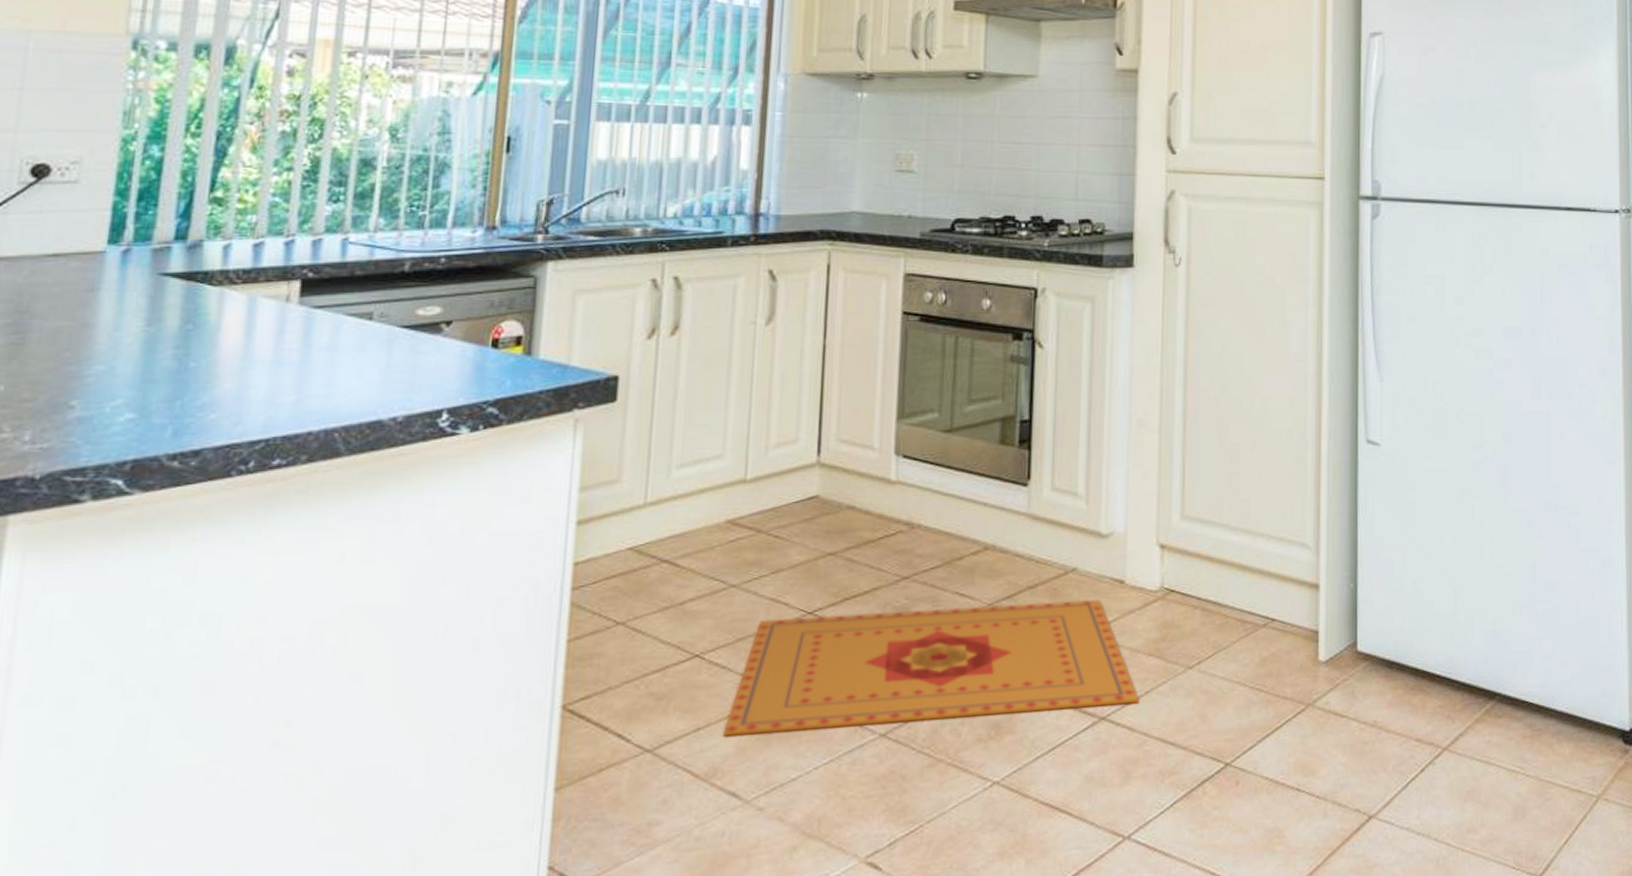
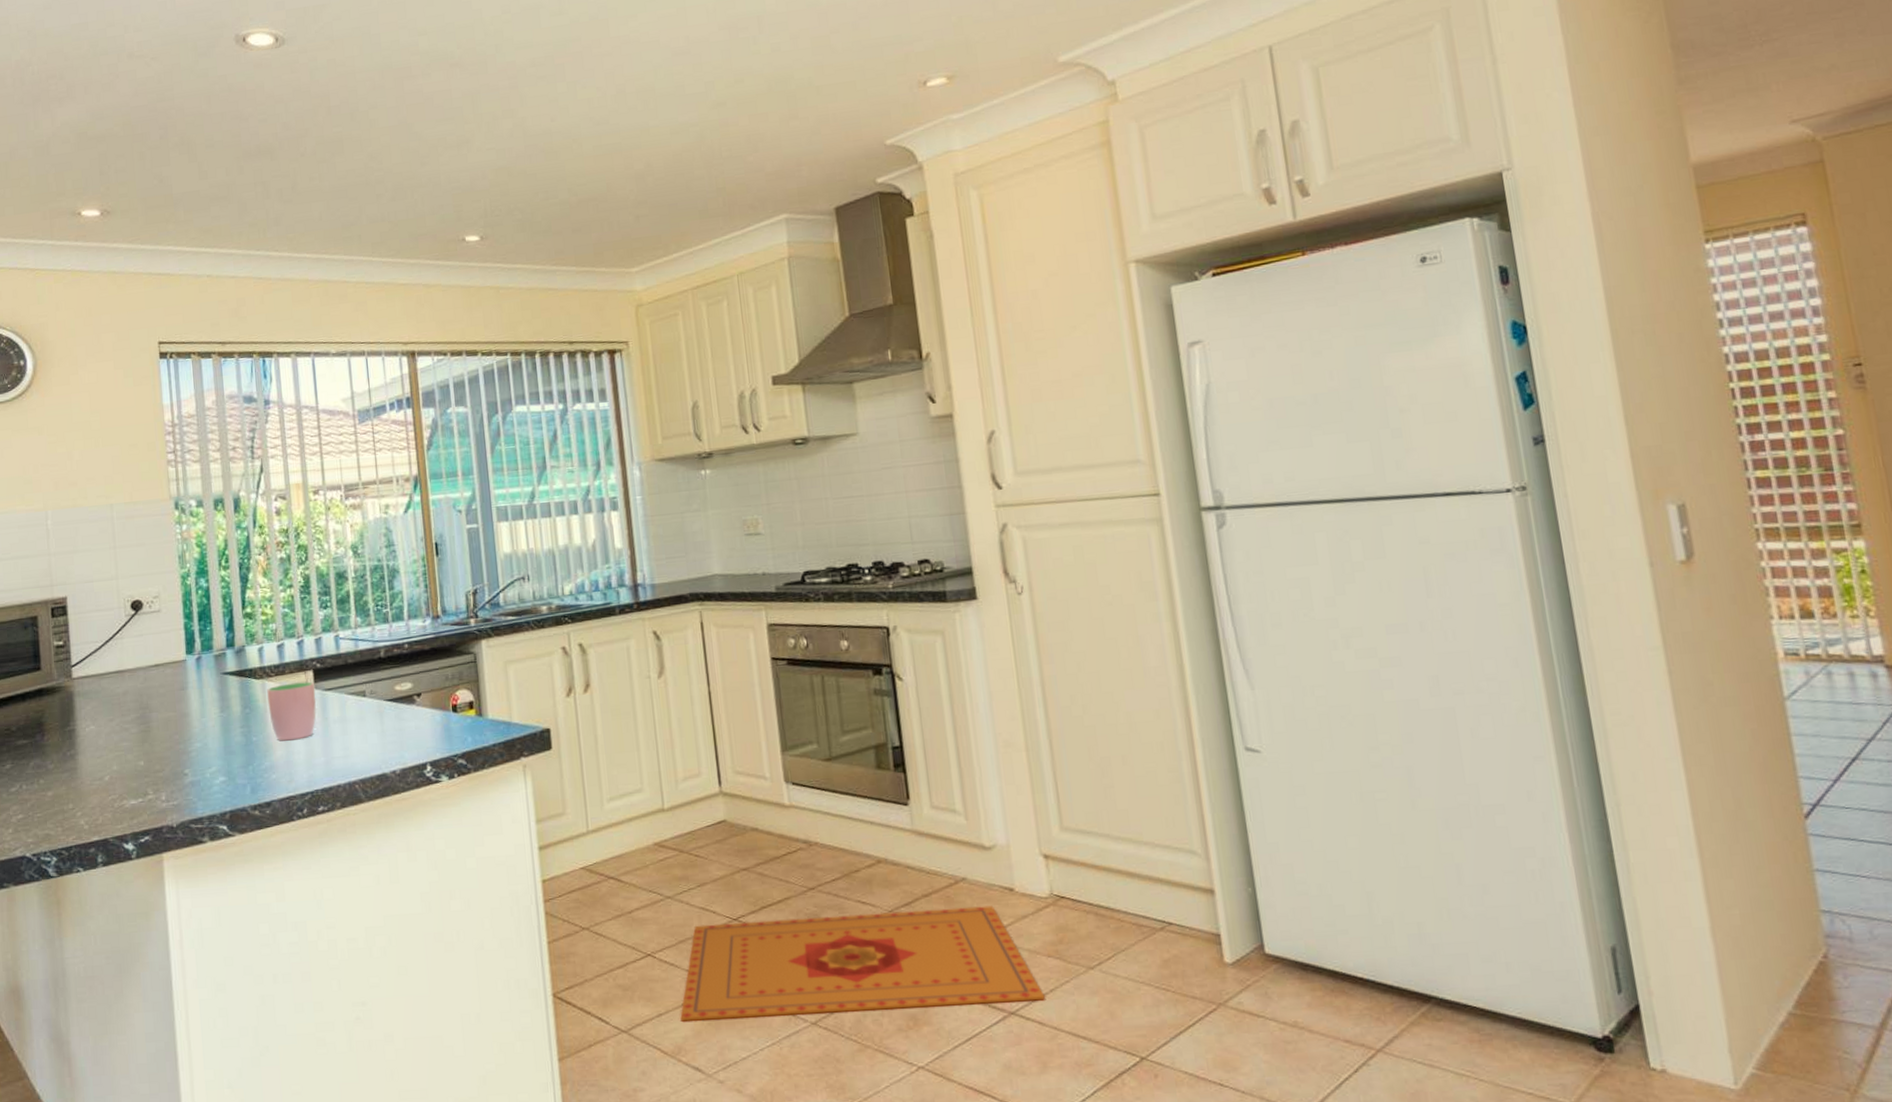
cup: none [222,295,301,370] -> present [267,681,316,741]

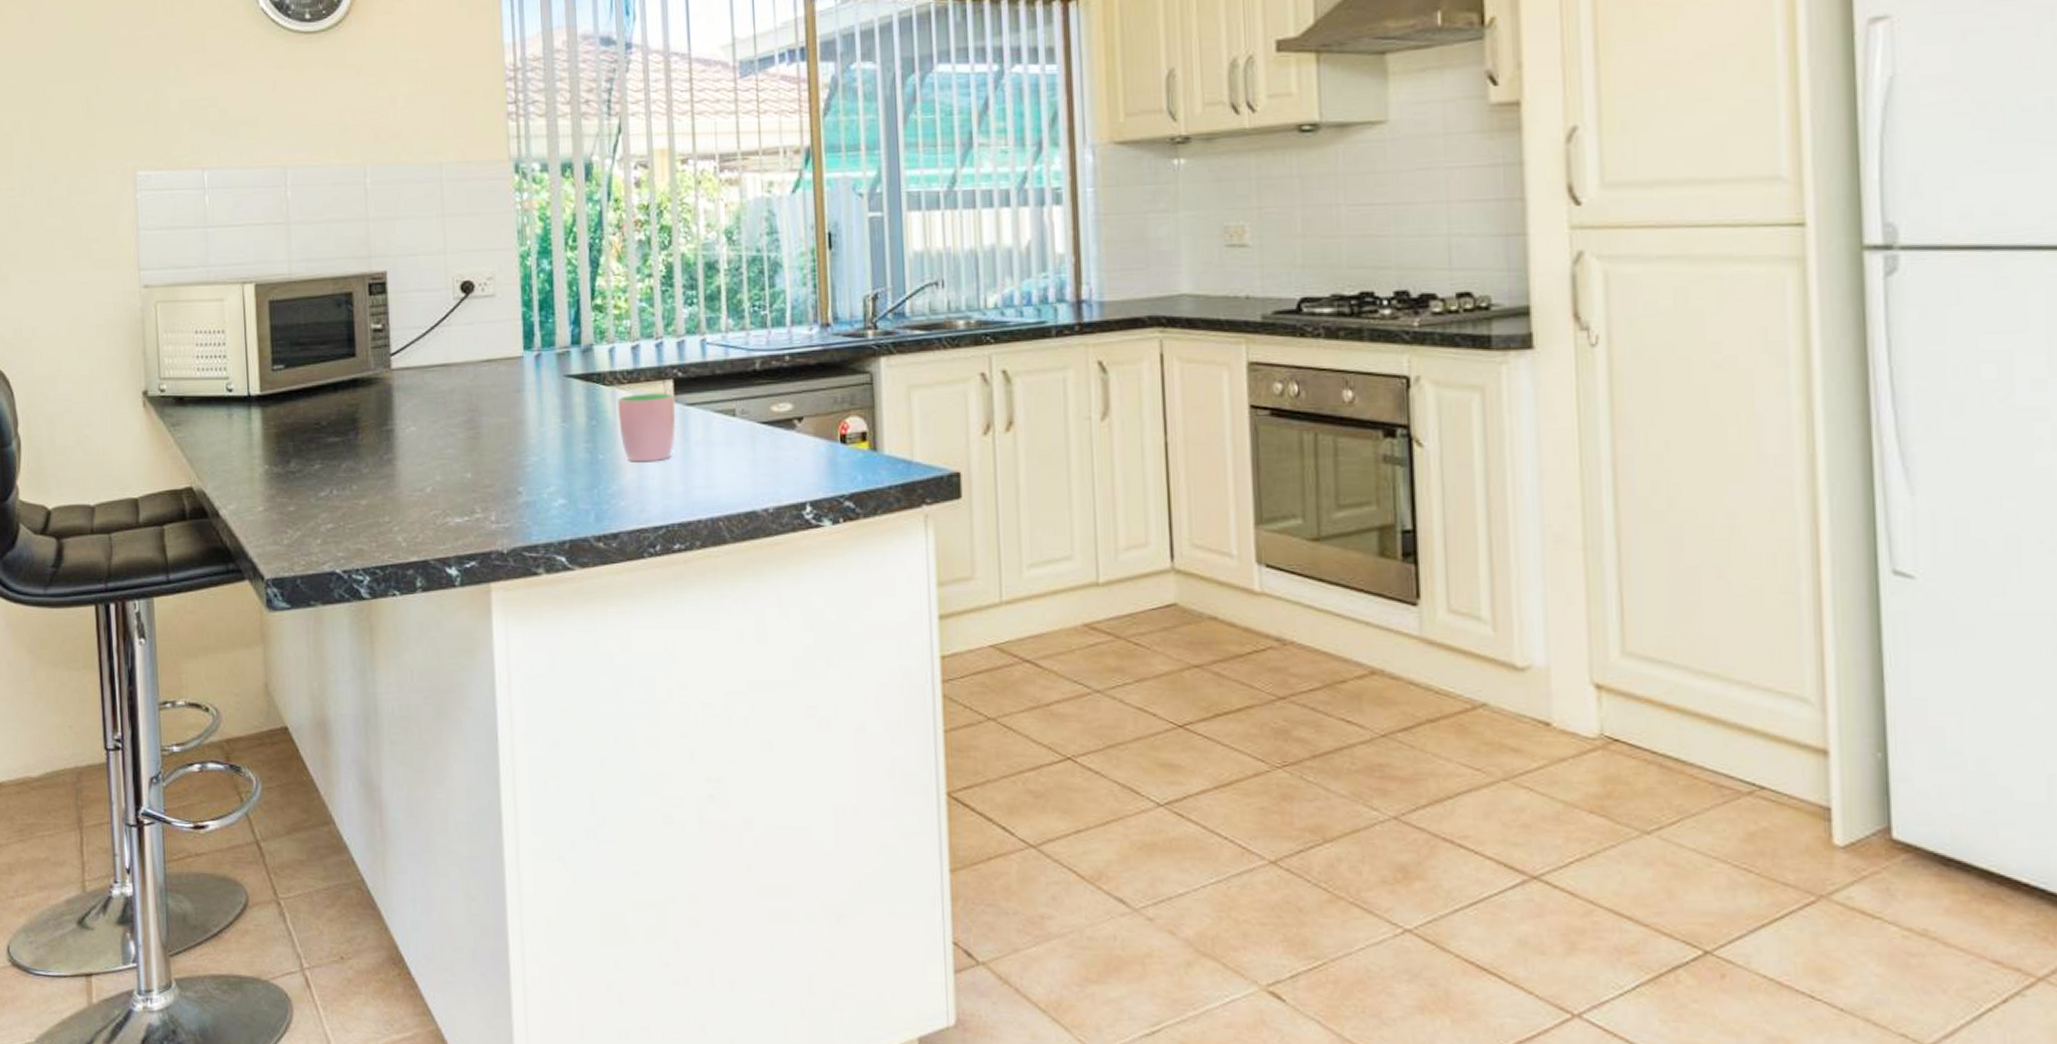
doormat: present [680,905,1045,1022] -> none [1103,728,1581,866]

